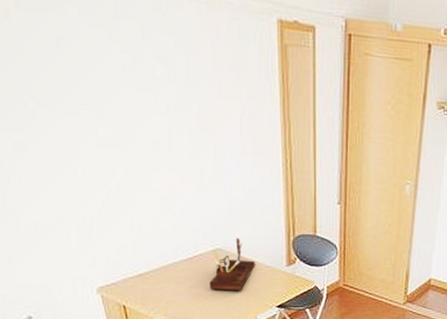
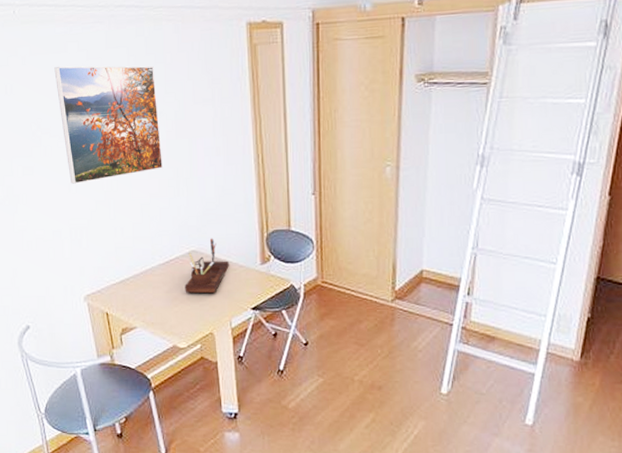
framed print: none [49,28,186,169] -> present [54,66,164,184]

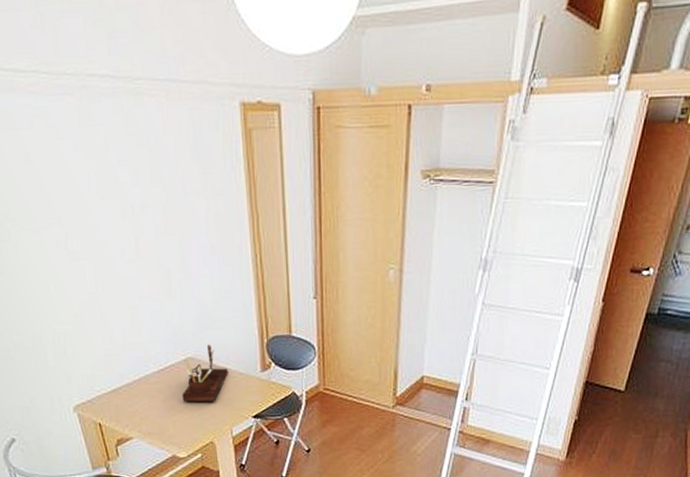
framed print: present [54,66,164,184] -> none [19,145,153,284]

